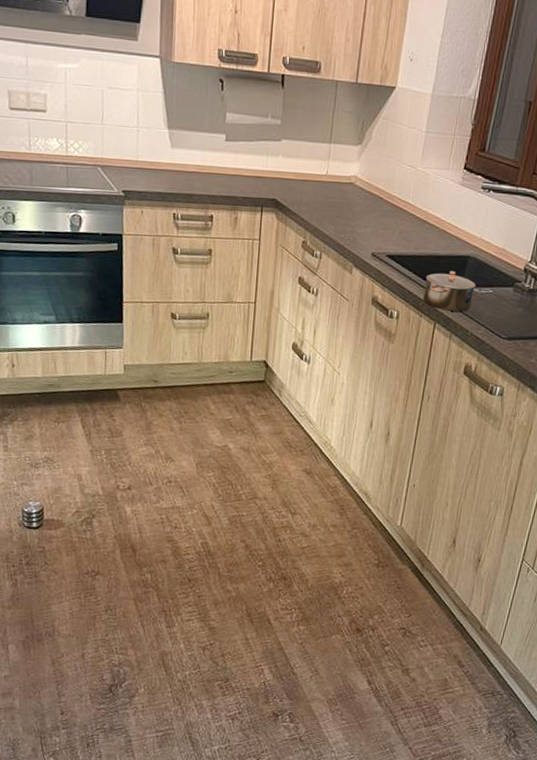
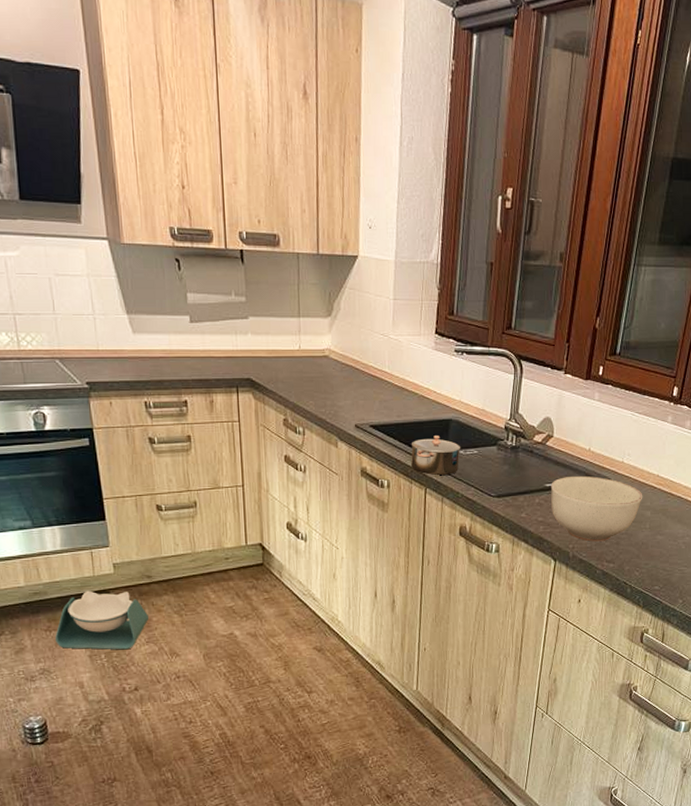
pet bowl: none [62,388,151,449] -> present [55,590,150,650]

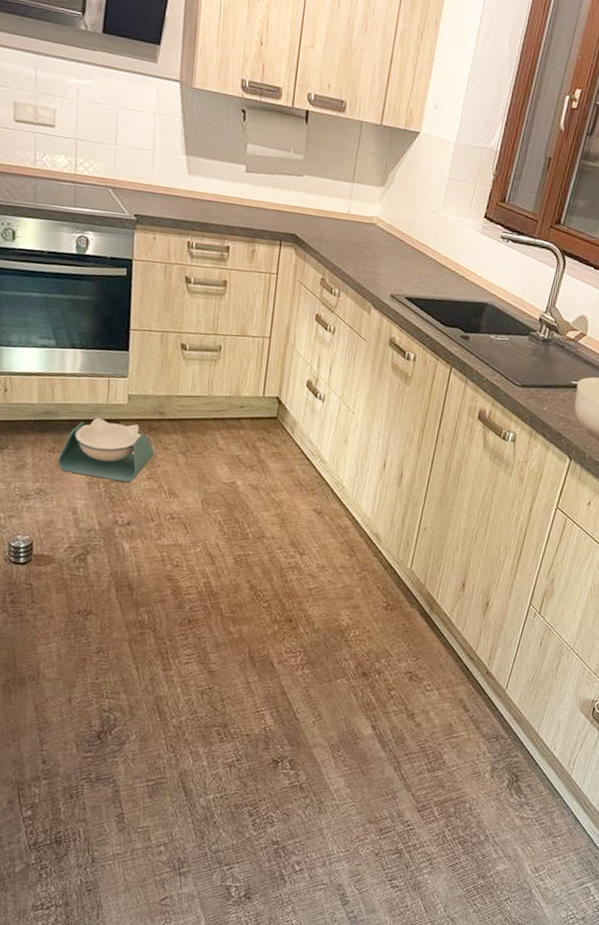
cooking pot: present [410,436,460,476] -> none [439,317,492,358]

